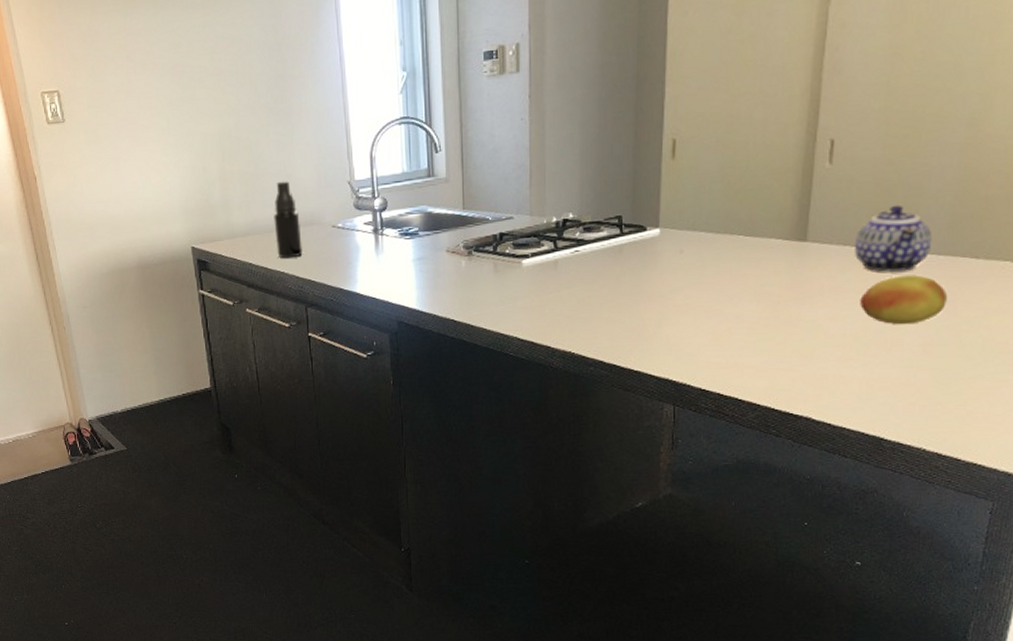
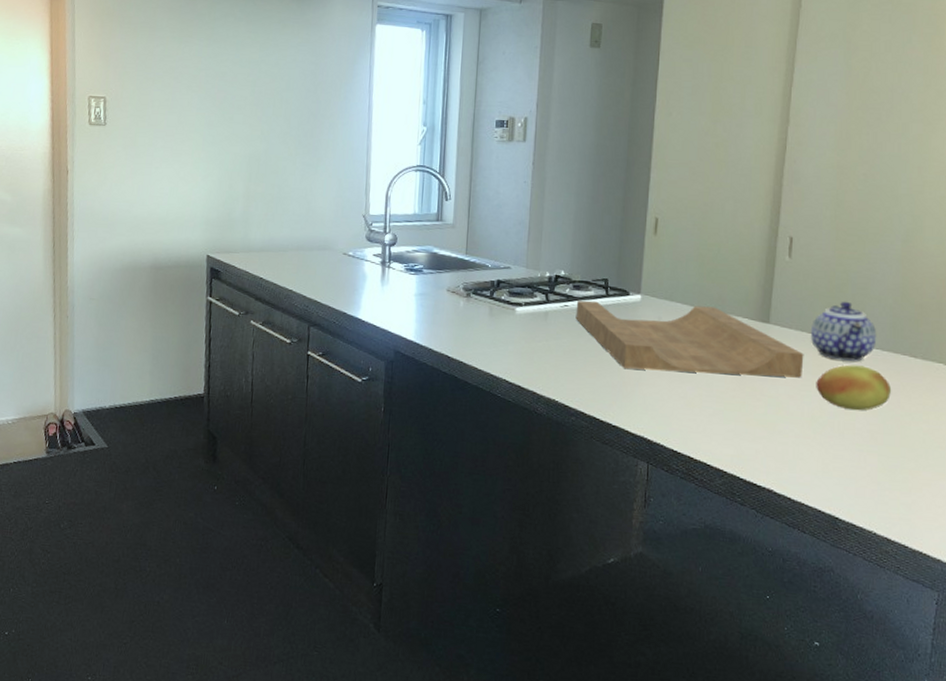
spray bottle: present [274,181,303,259] -> none [288,206,315,278]
cutting board: none [588,231,847,310] -> present [575,300,804,378]

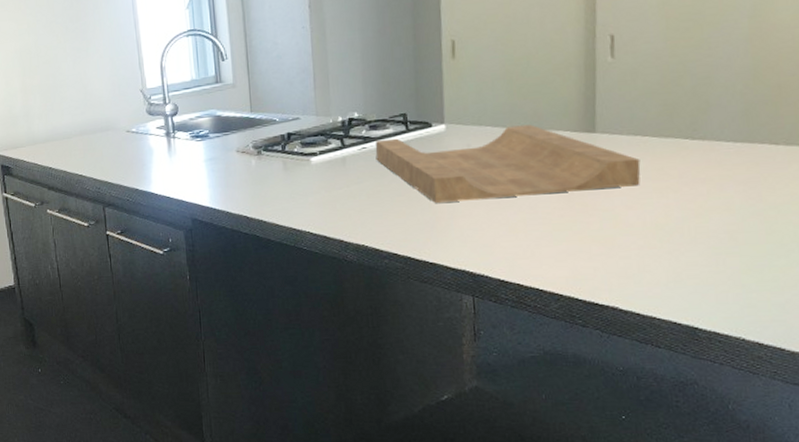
teapot: present [810,301,877,361] -> none [645,94,727,160]
fruit: present [816,364,891,411] -> none [657,162,750,212]

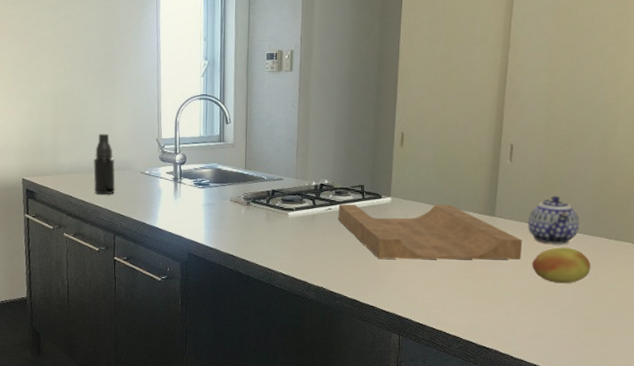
spray bottle: none [71,91,99,162] -> present [93,133,116,195]
teapot: none [645,94,727,160] -> present [527,195,580,244]
fruit: none [657,162,750,212] -> present [532,247,590,284]

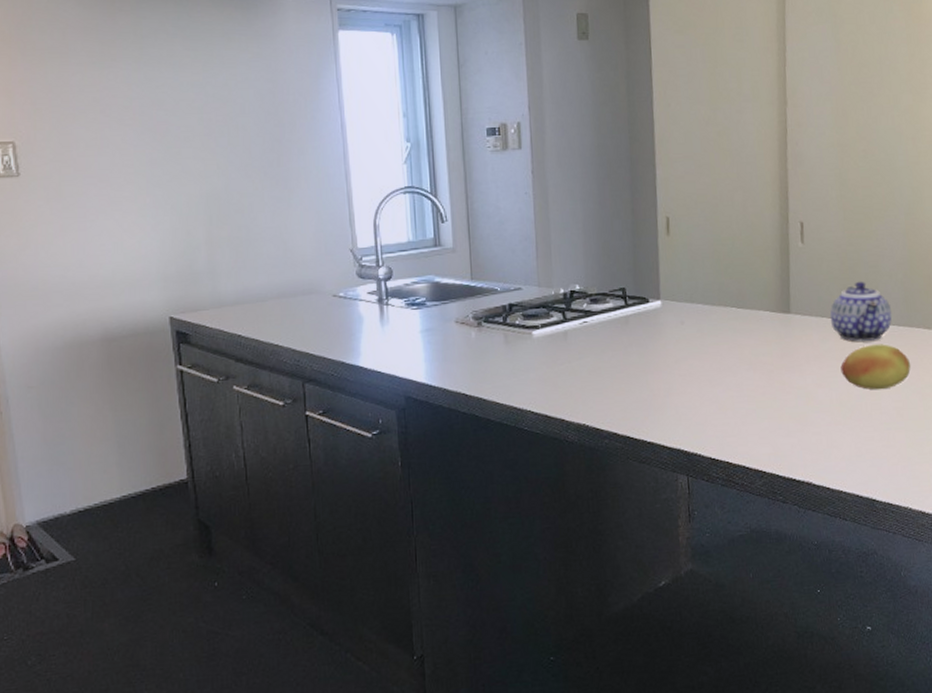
spray bottle: present [93,133,116,195] -> none [267,247,300,330]
cutting board: present [338,203,523,260] -> none [595,303,827,380]

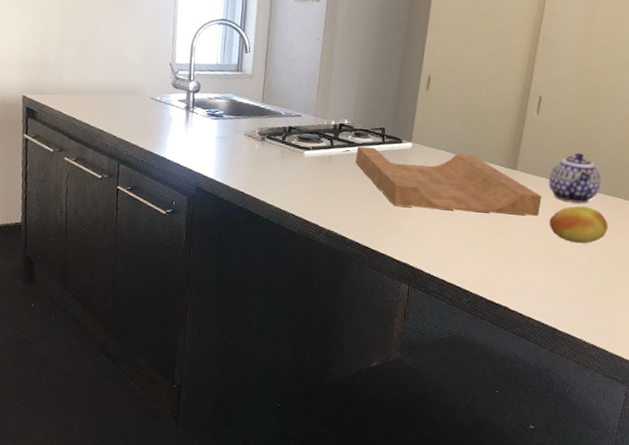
cutting board: none [595,303,827,380] -> present [355,146,542,216]

